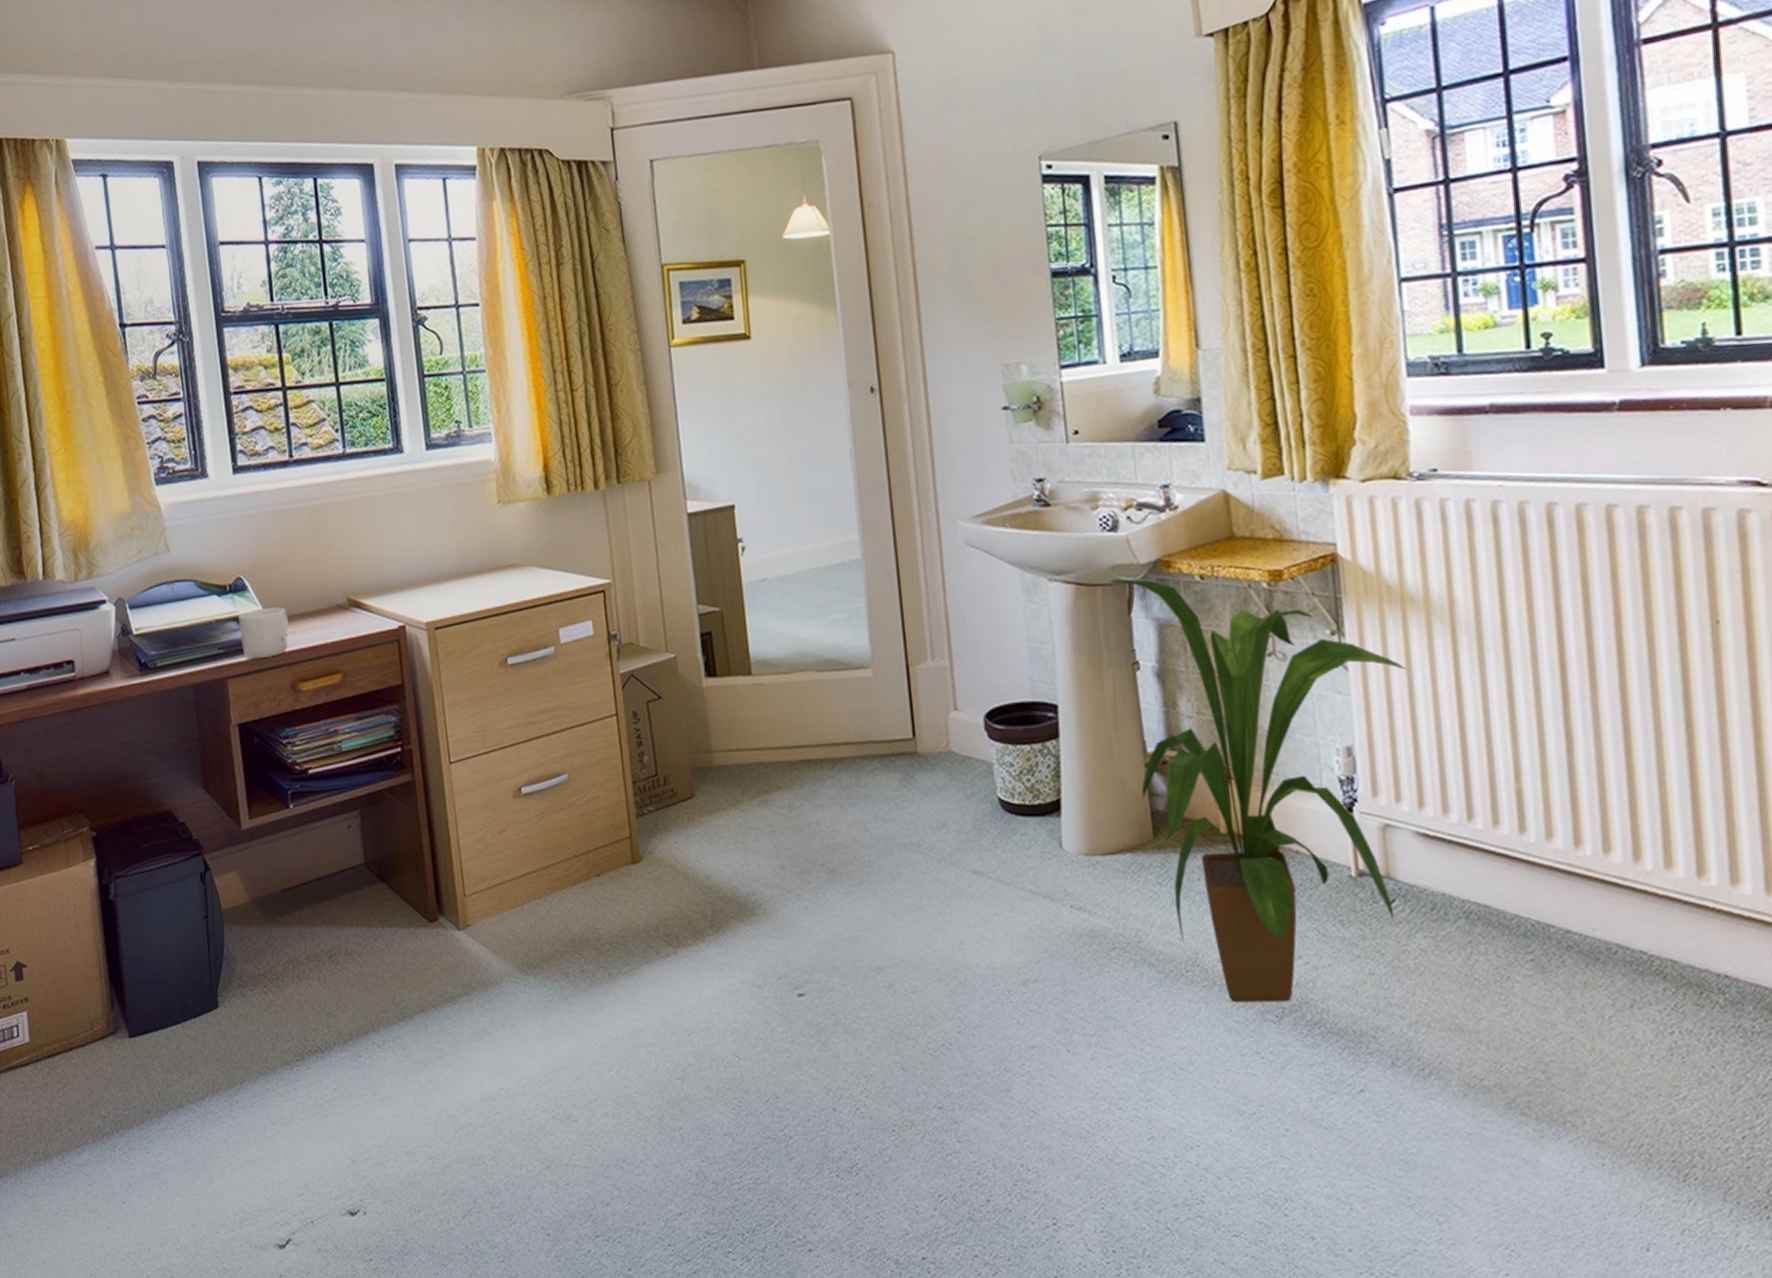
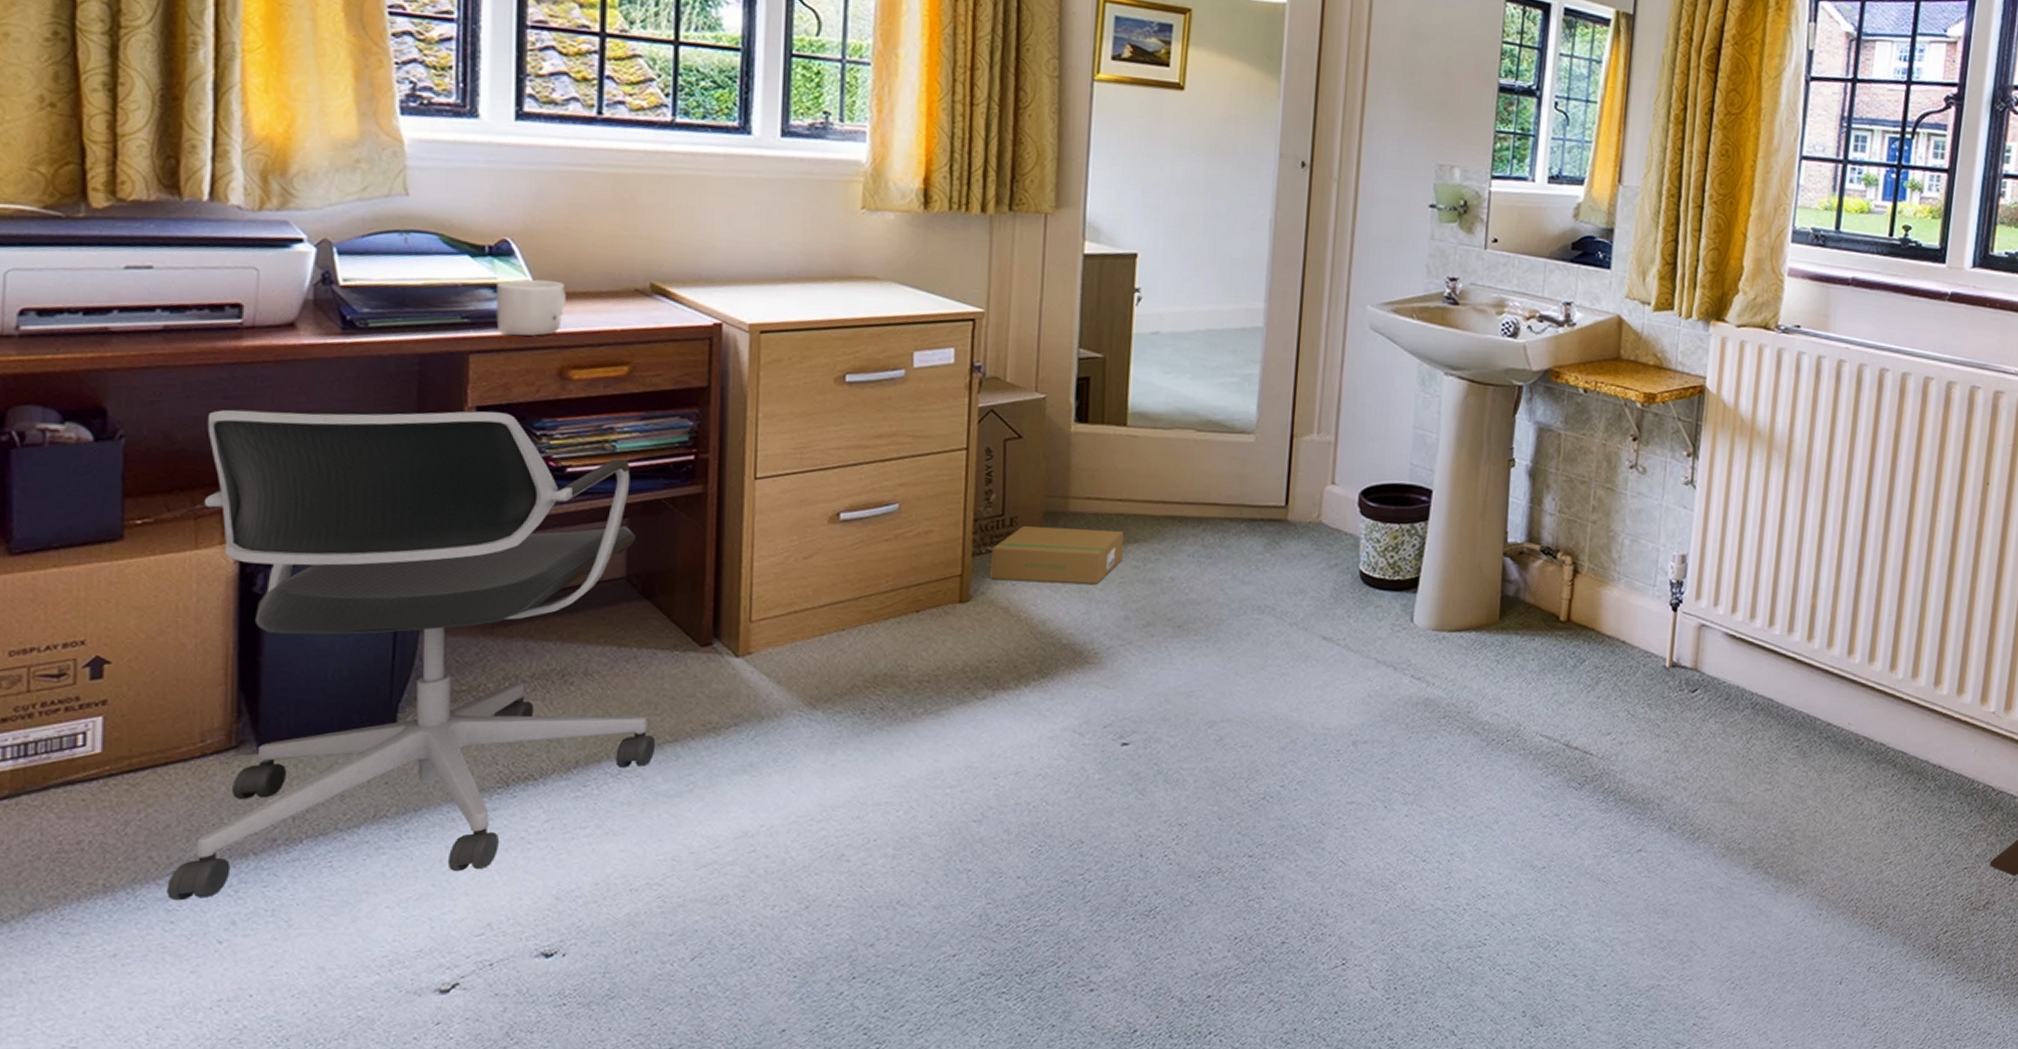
office chair: none [63,726,408,1166] -> present [167,409,656,901]
box: none [652,779,769,838] -> present [990,526,1124,584]
house plant: present [1110,578,1407,1003] -> none [1495,381,1744,772]

